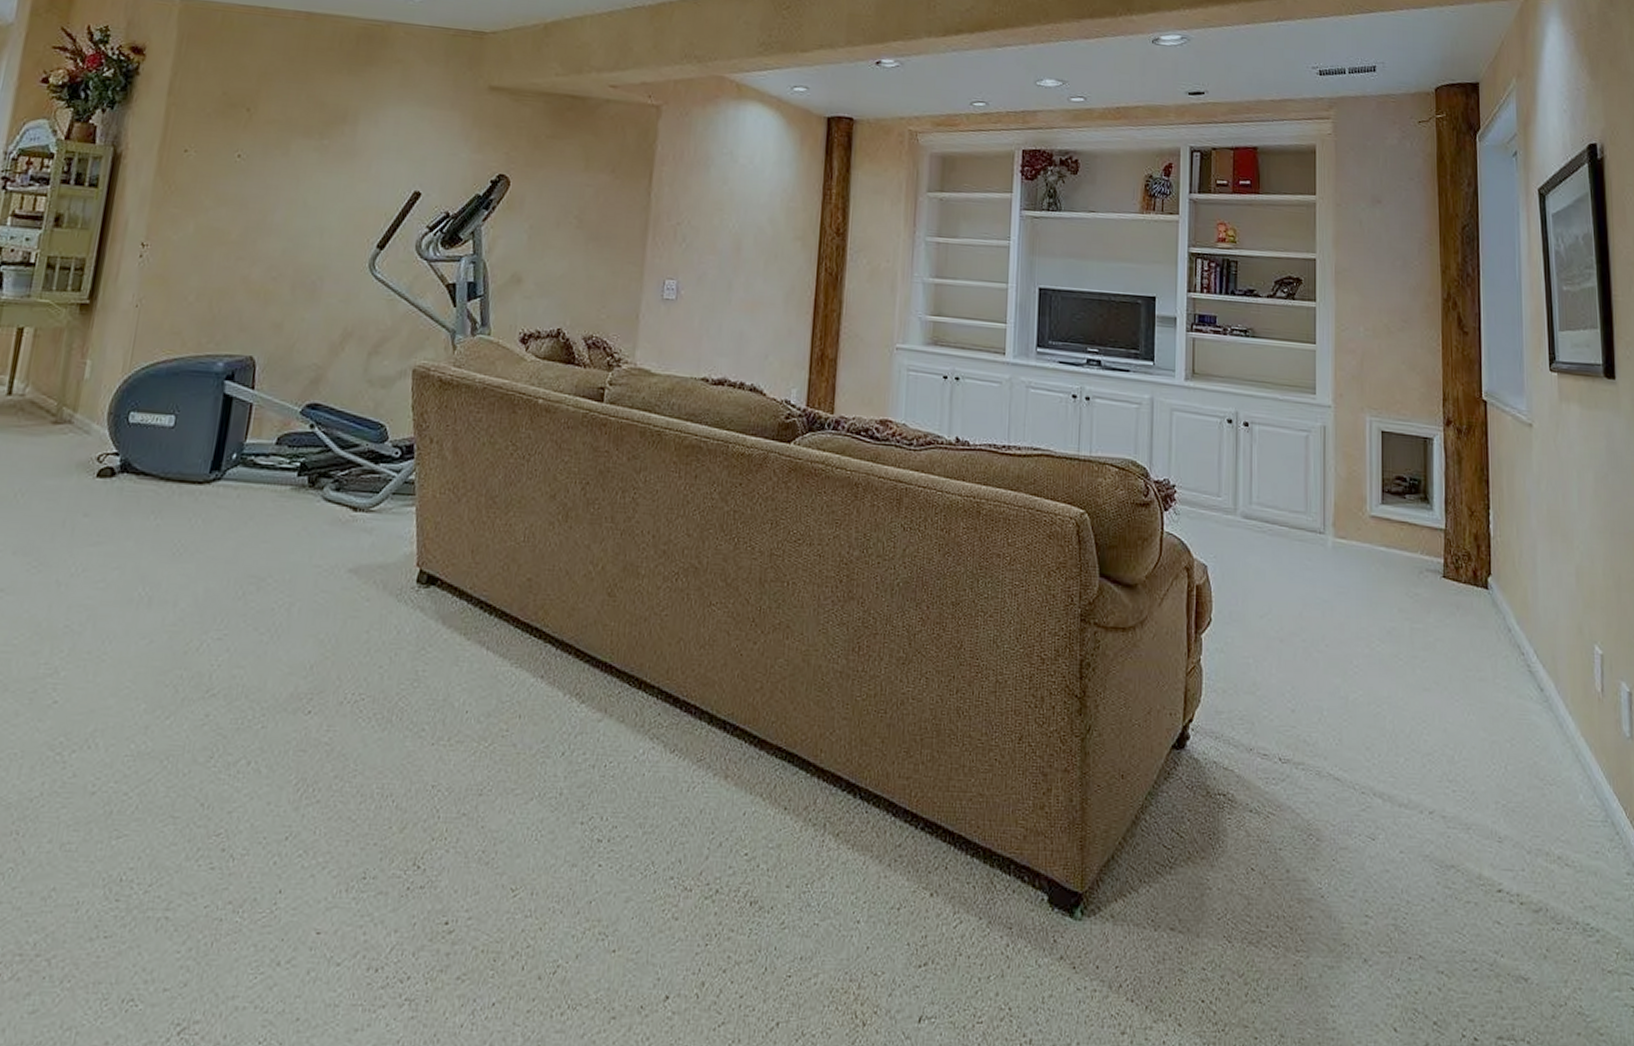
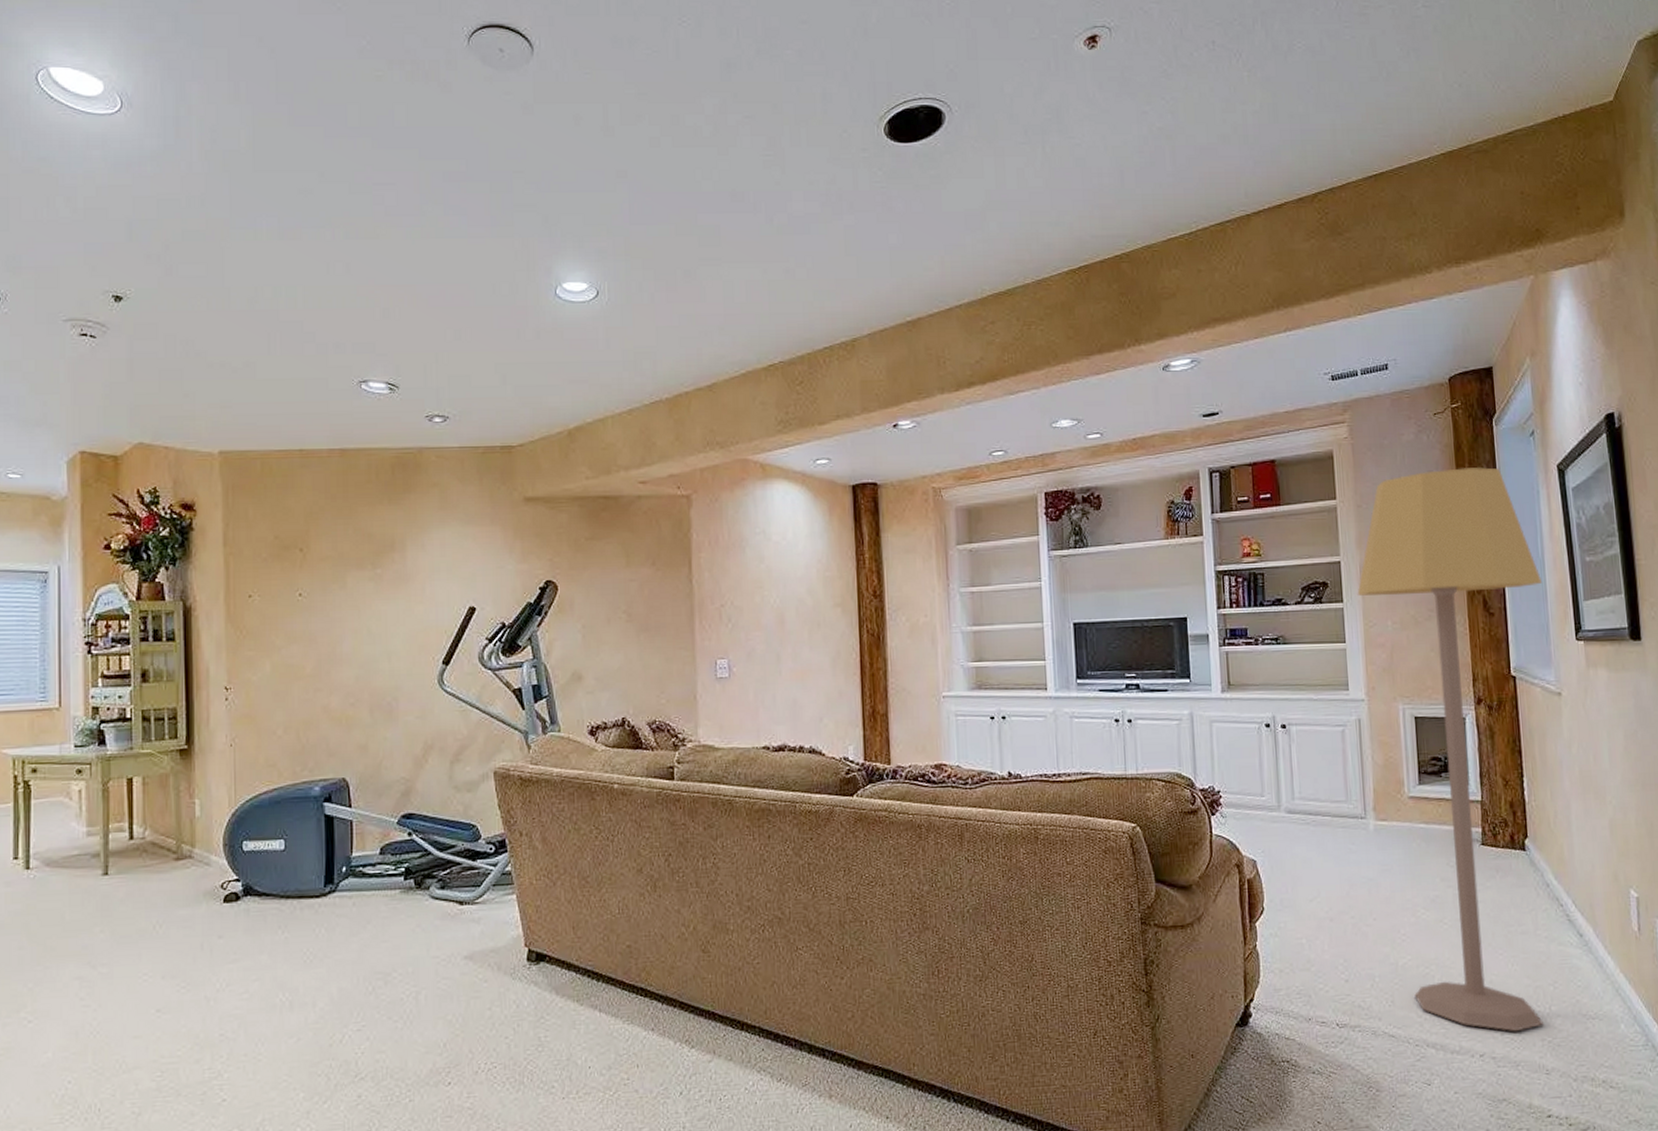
lamp: none [1331,178,1518,790] -> present [1357,467,1544,1032]

